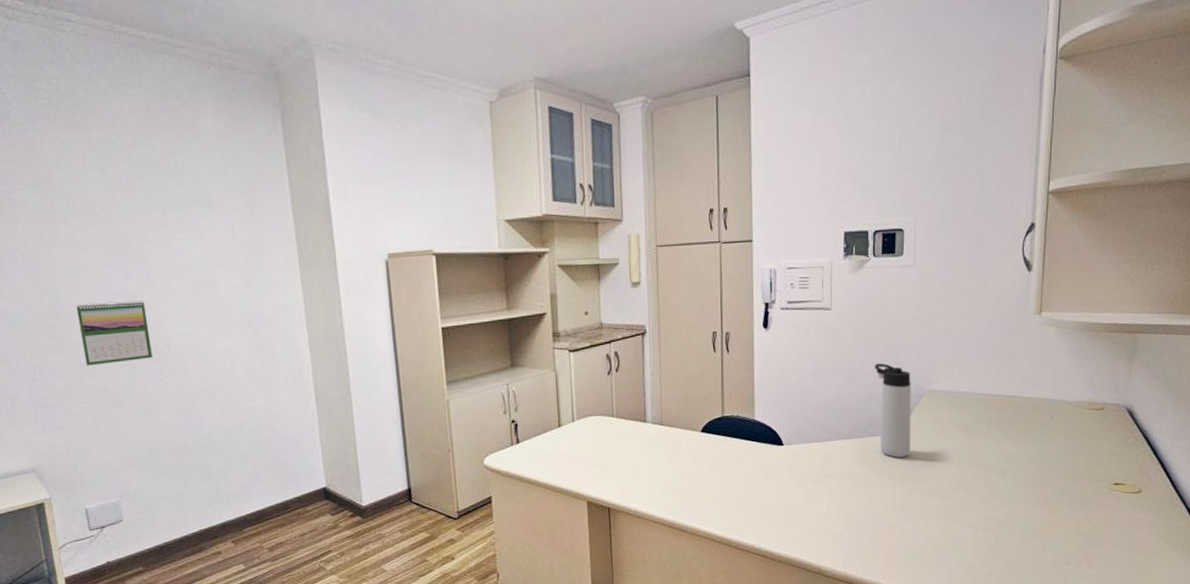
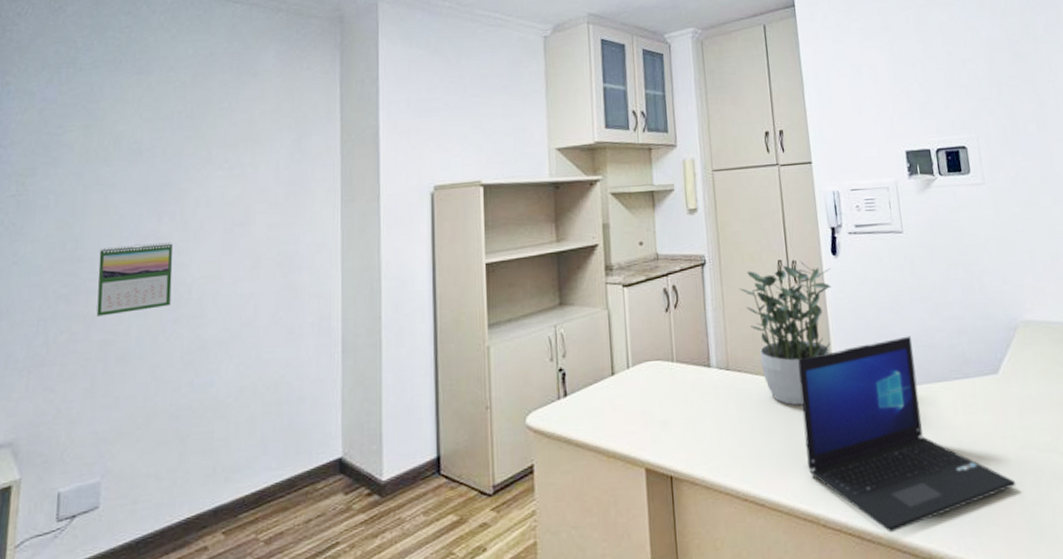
potted plant: none [675,333,761,455] -> present [739,261,831,406]
laptop: none [724,400,899,554] -> present [798,336,1017,533]
thermos bottle: present [874,363,911,458] -> none [957,291,1015,404]

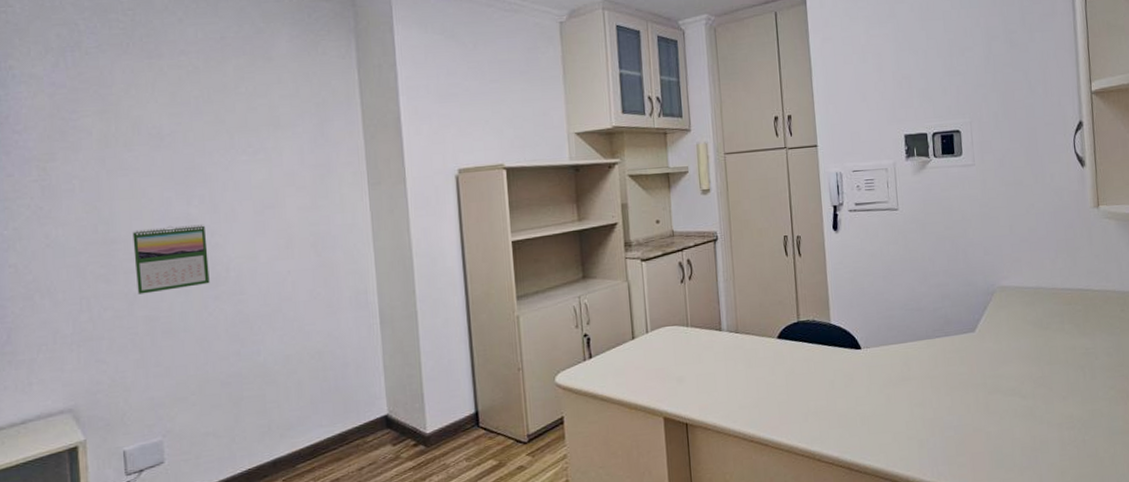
potted plant: present [739,261,831,406] -> none [748,236,832,362]
laptop: present [798,336,1017,533] -> none [800,301,984,465]

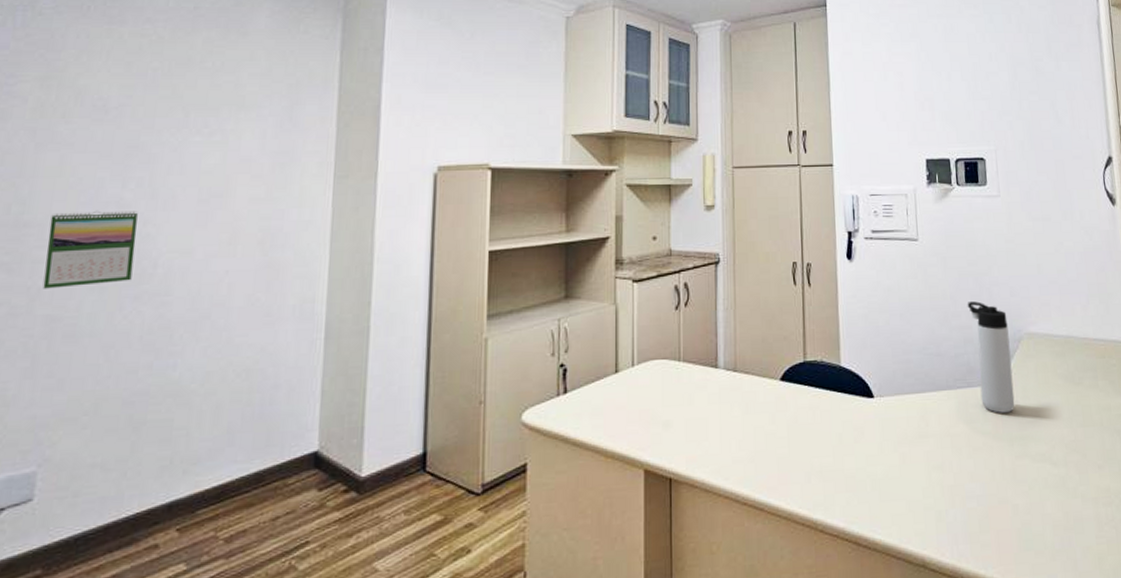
thermos bottle: none [944,261,988,357] -> present [967,301,1015,413]

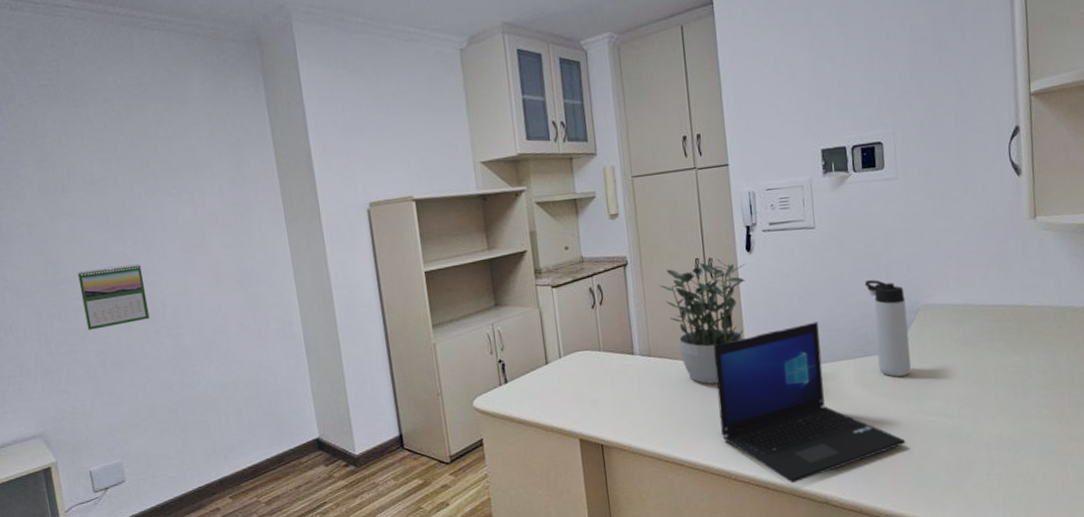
potted plant: none [752,264,845,410] -> present [659,258,745,384]
laptop: none [806,343,1010,539] -> present [713,321,906,484]

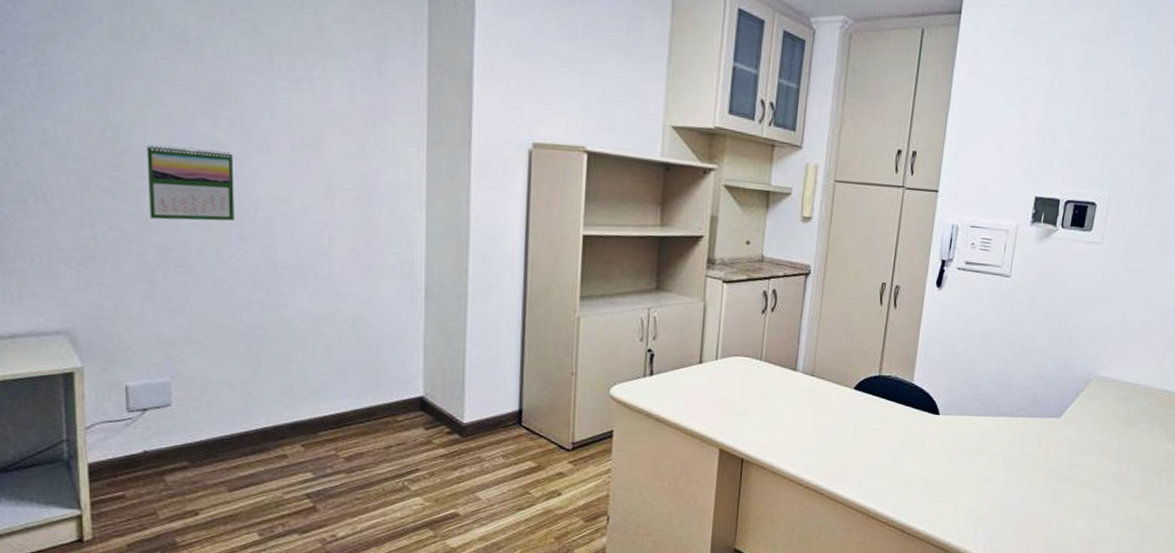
potted plant: present [659,258,745,384] -> none [838,287,932,417]
laptop: present [713,321,906,484] -> none [868,372,1048,531]
thermos bottle: present [864,280,912,377] -> none [1039,341,1082,443]

